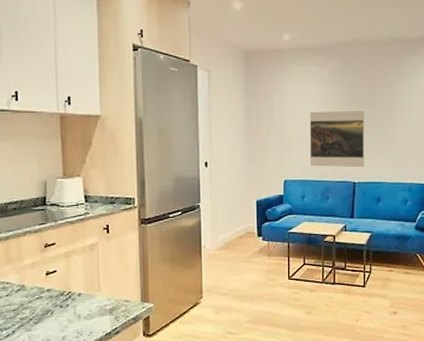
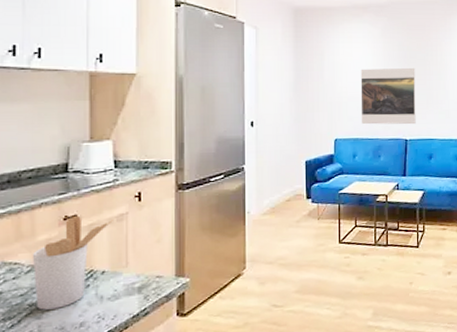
utensil holder: none [21,243,86,324] -> present [33,215,113,310]

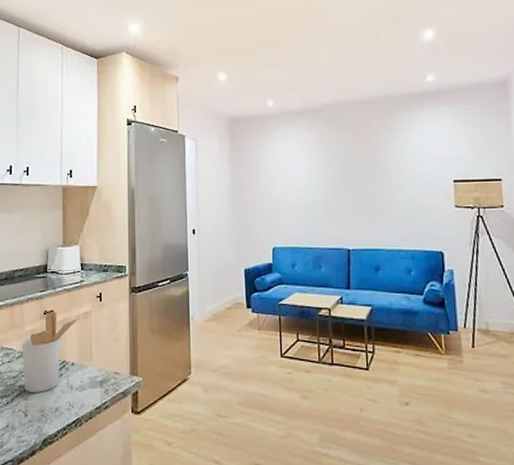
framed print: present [360,67,416,125] -> none [296,172,359,233]

